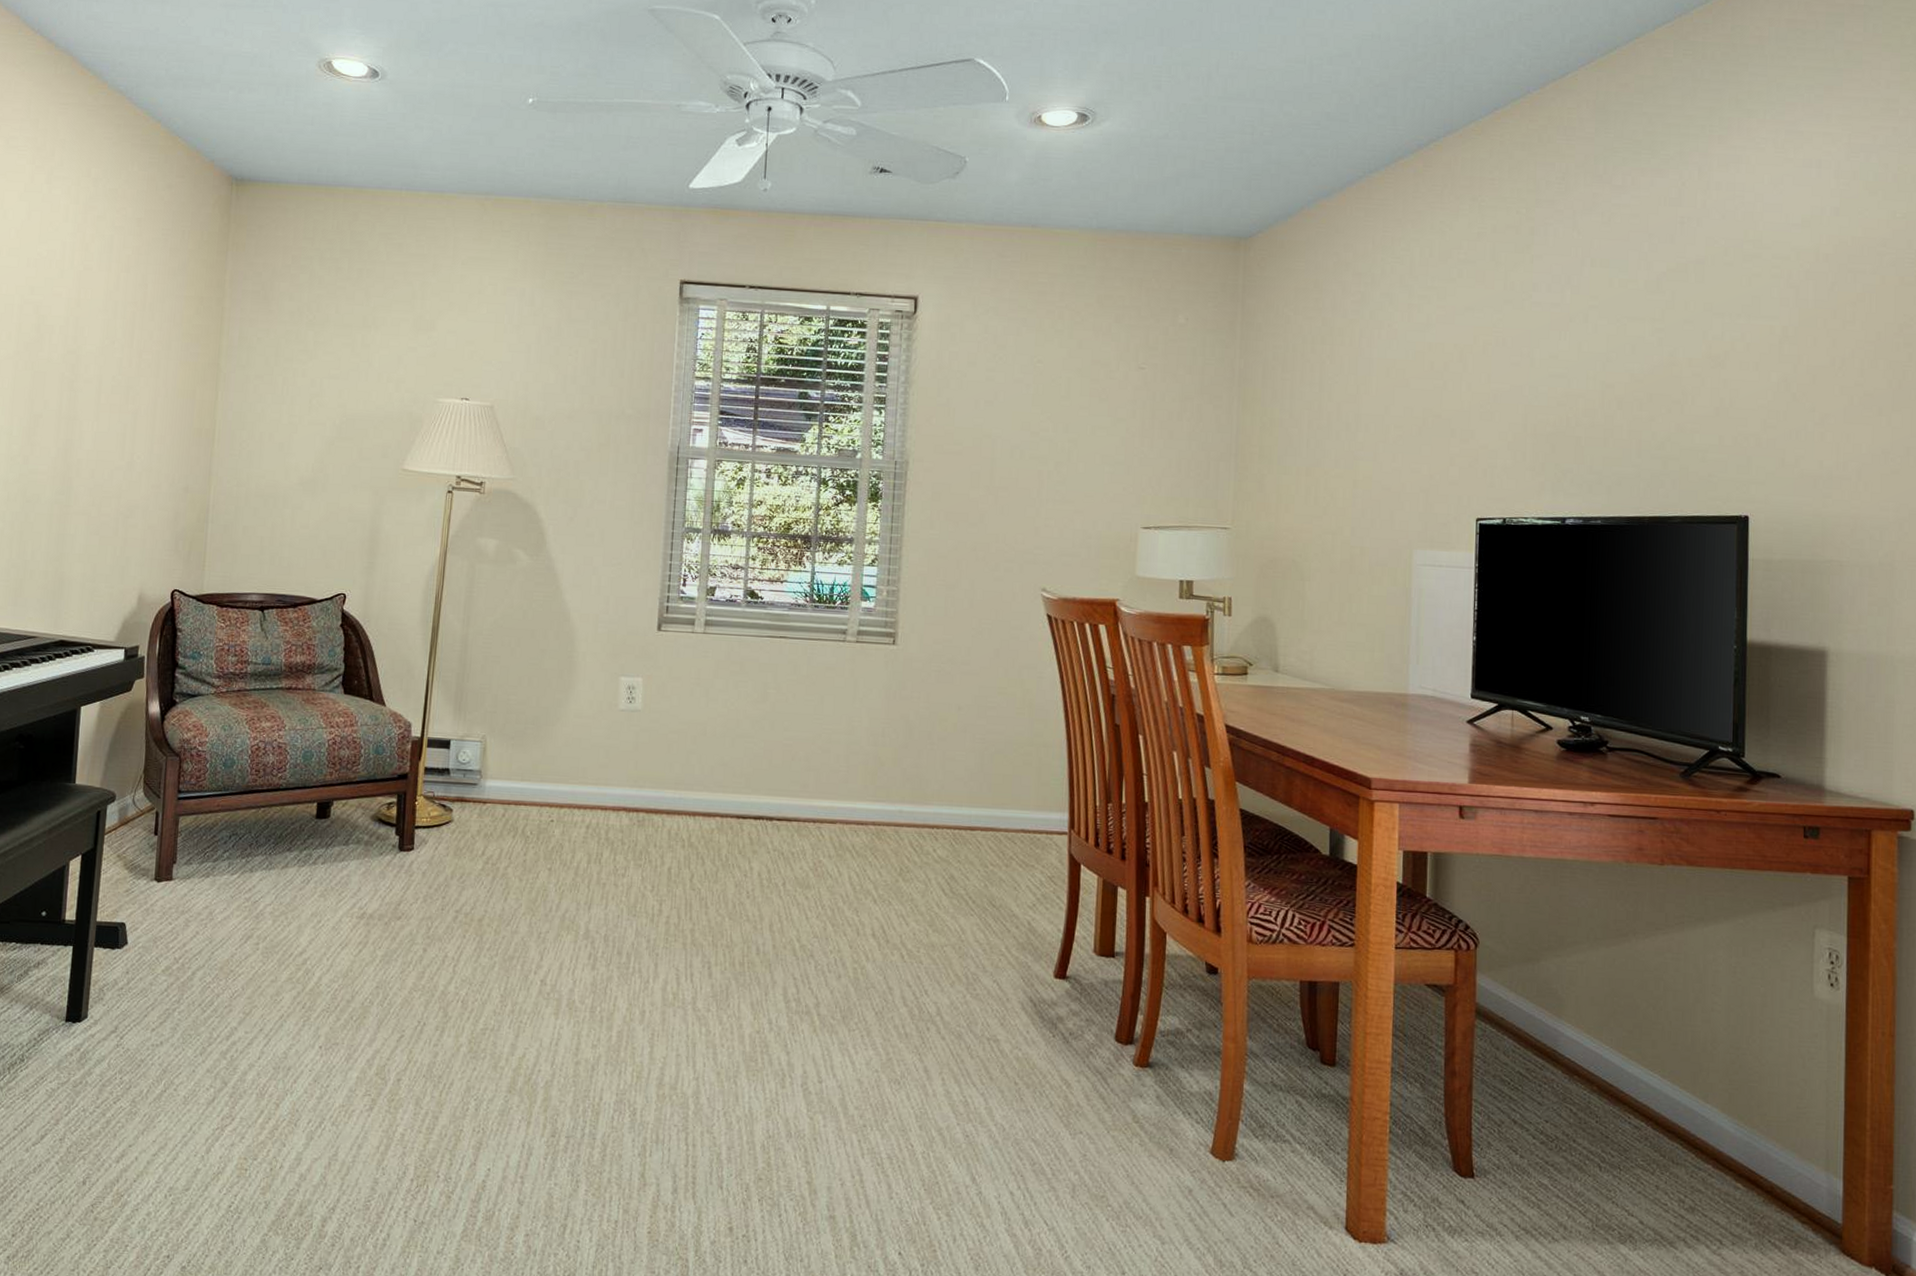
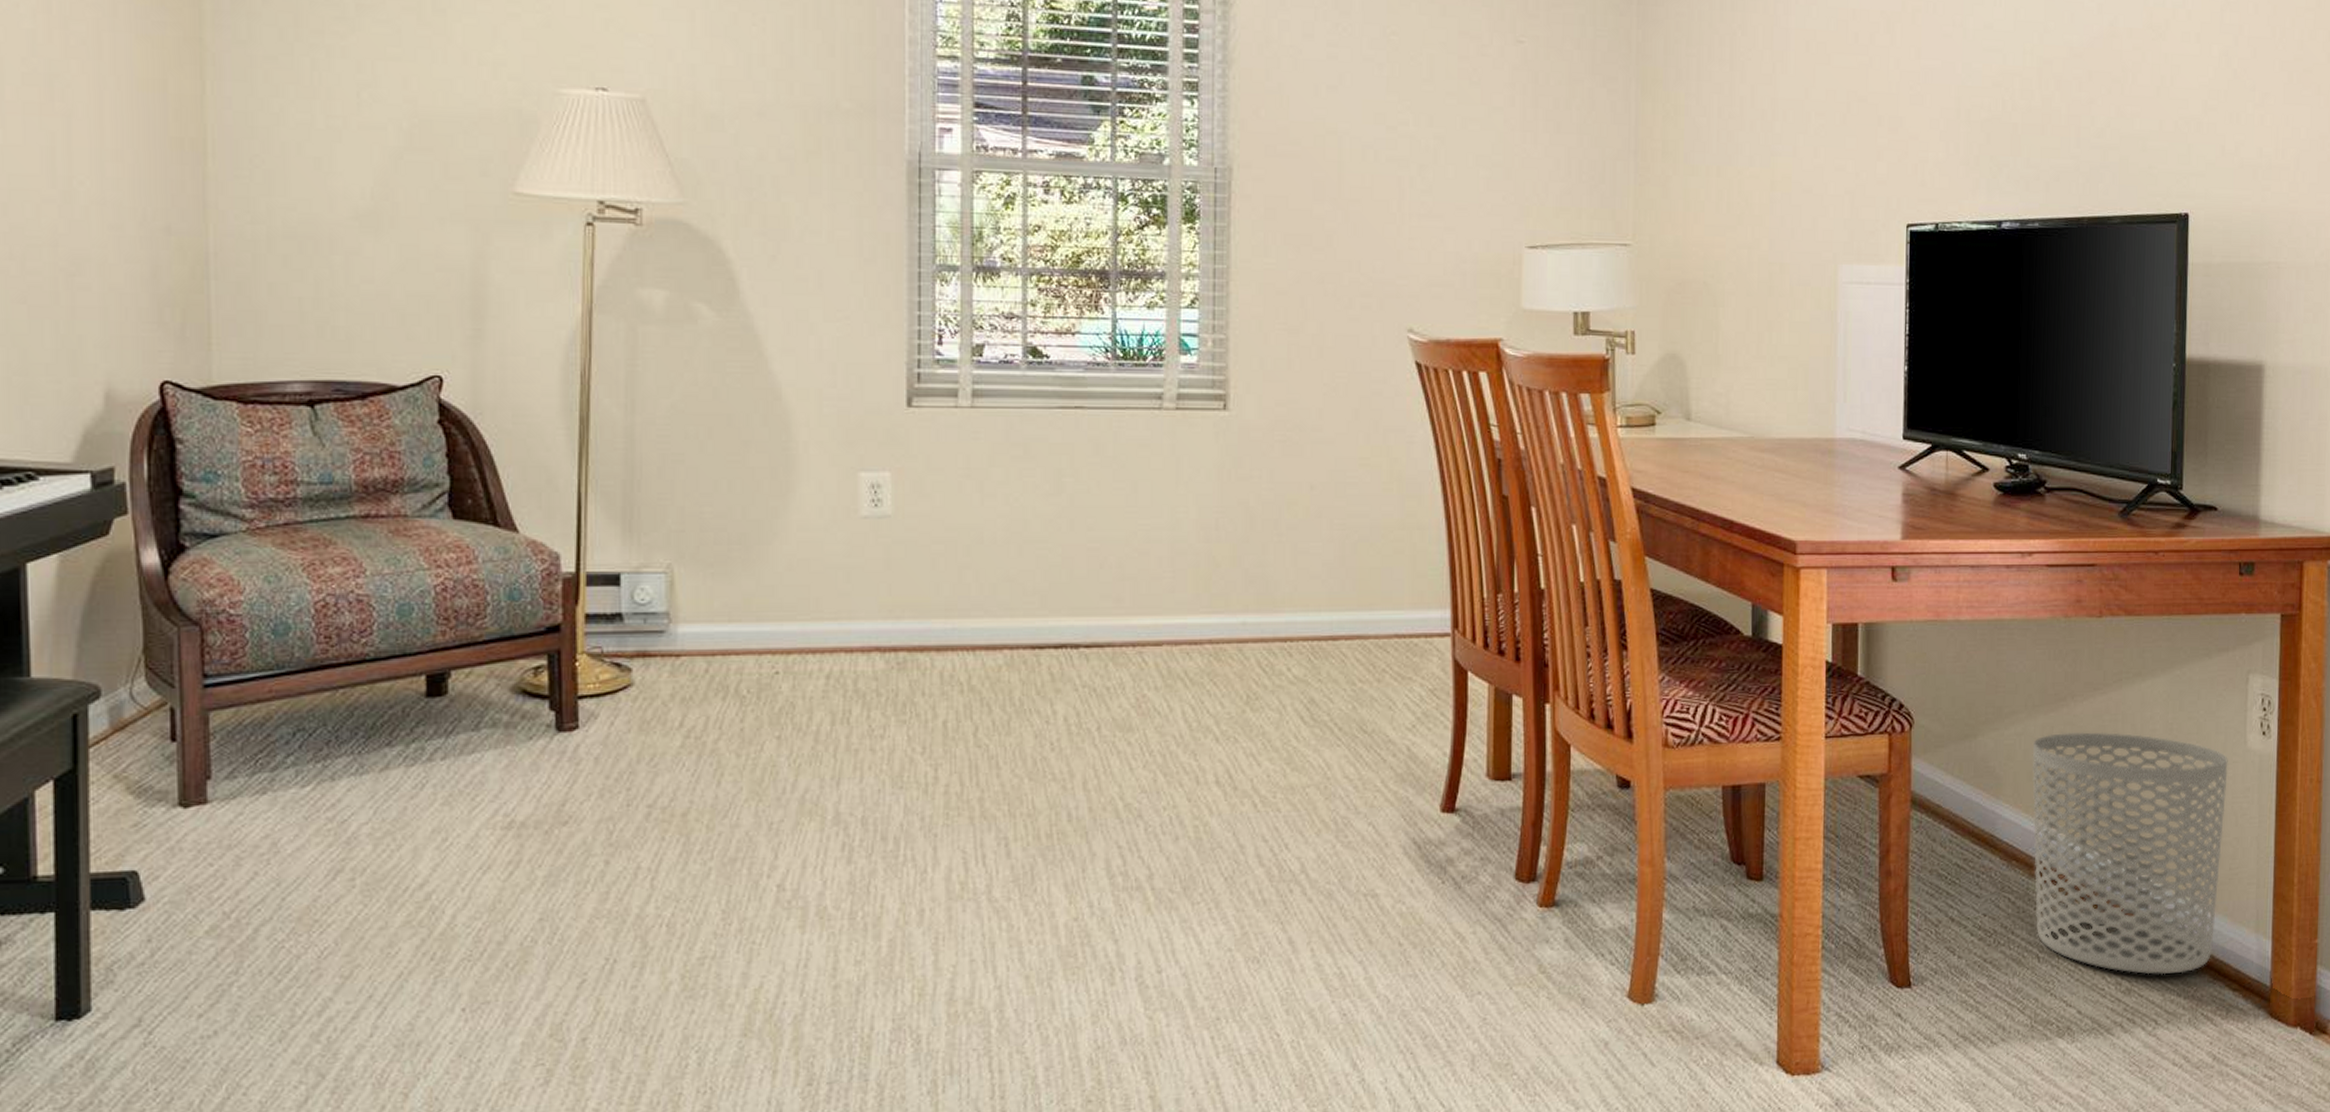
waste bin: none [1594,965,1794,1200] -> present [2032,732,2228,975]

